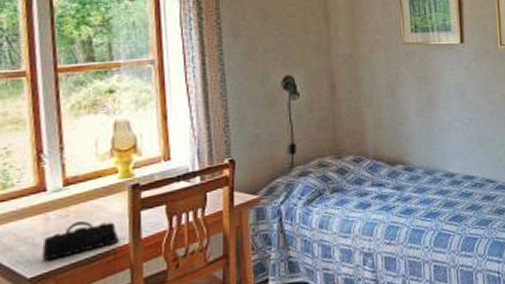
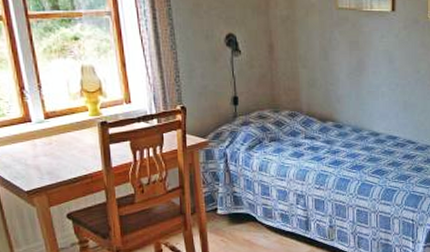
pencil case: present [42,221,120,261] -> none [33,149,95,178]

